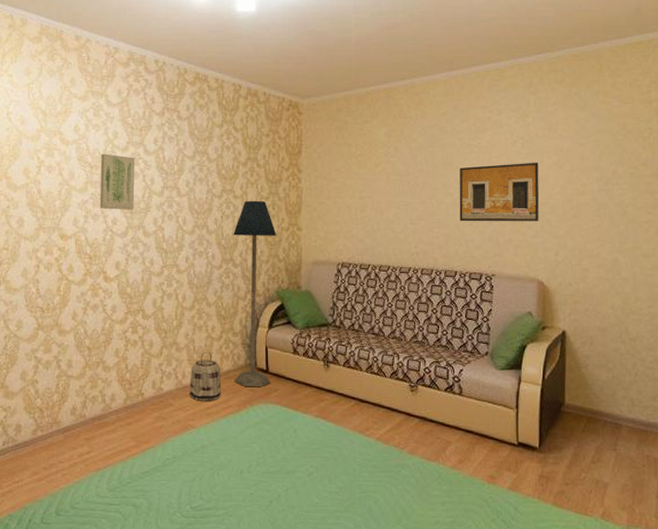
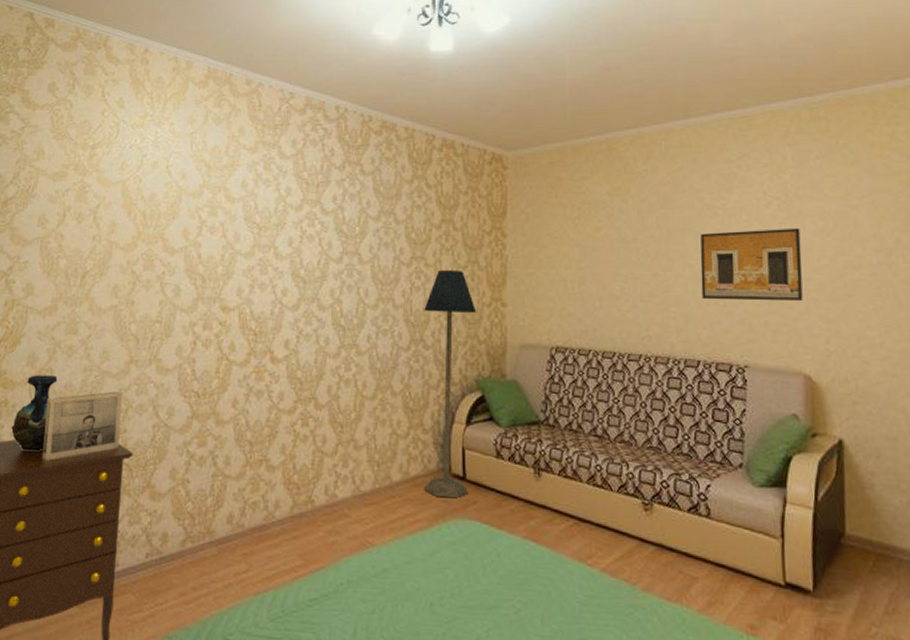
wall art: present [99,153,135,210] -> none [268,212,311,279]
basket: present [189,351,222,401] -> none [369,451,409,514]

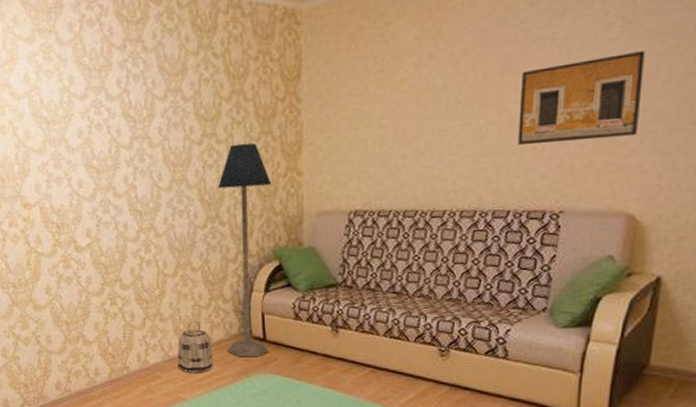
basket: none [369,451,409,514] -> present [177,321,214,373]

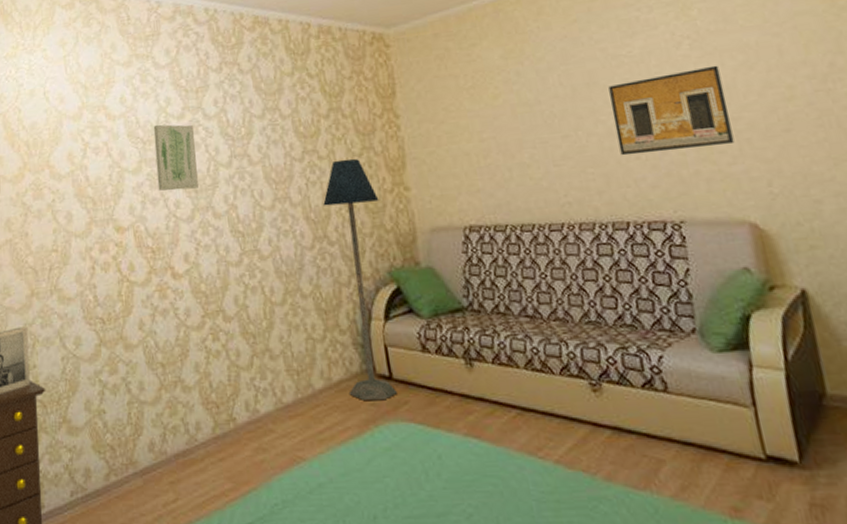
wall art: none [57,104,100,171] -> present [153,124,198,191]
basket: present [177,321,214,373] -> none [291,357,336,424]

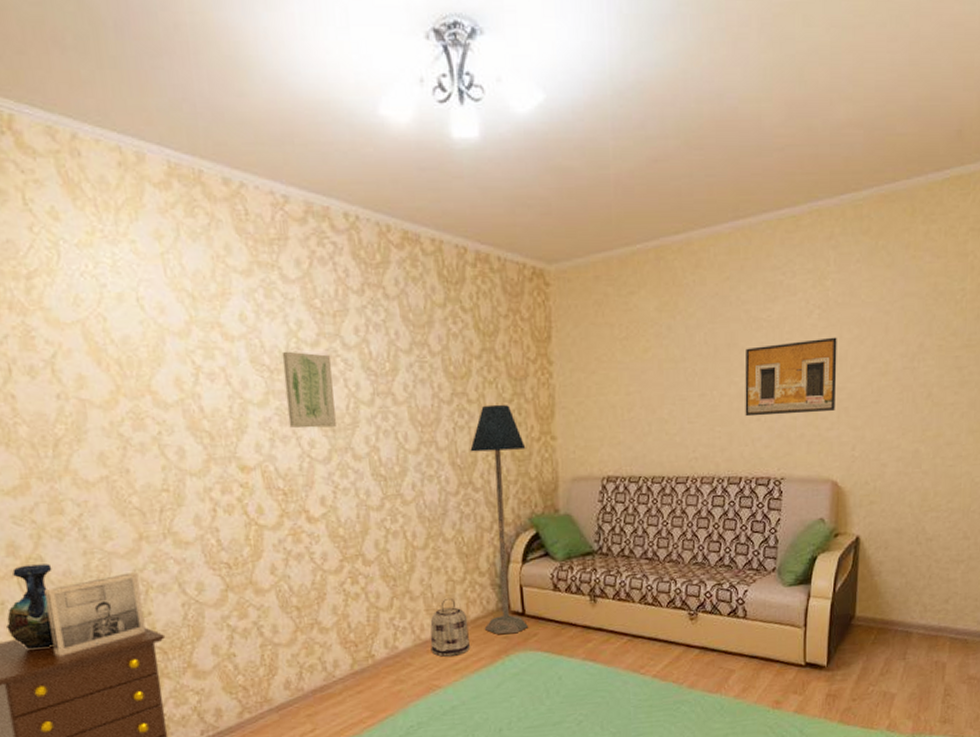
basket: none [291,357,336,424] -> present [430,597,471,657]

